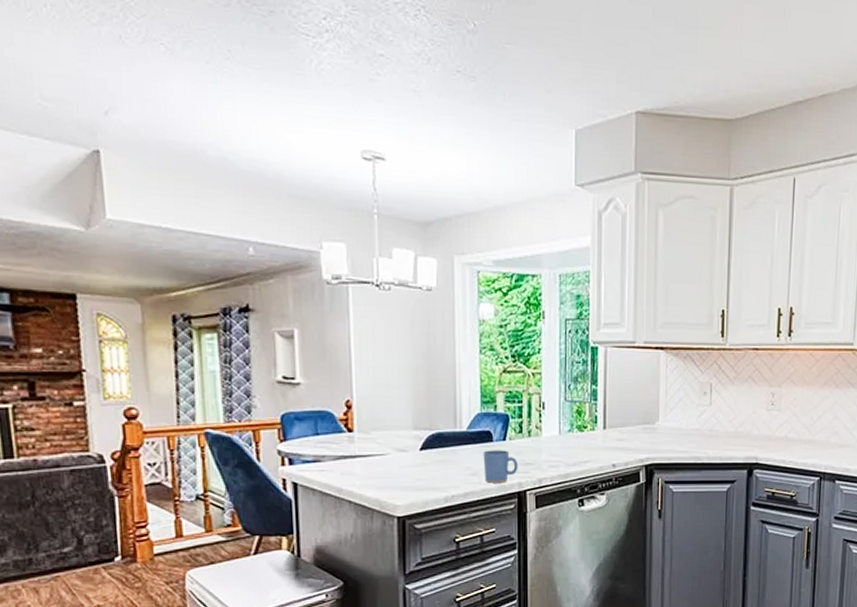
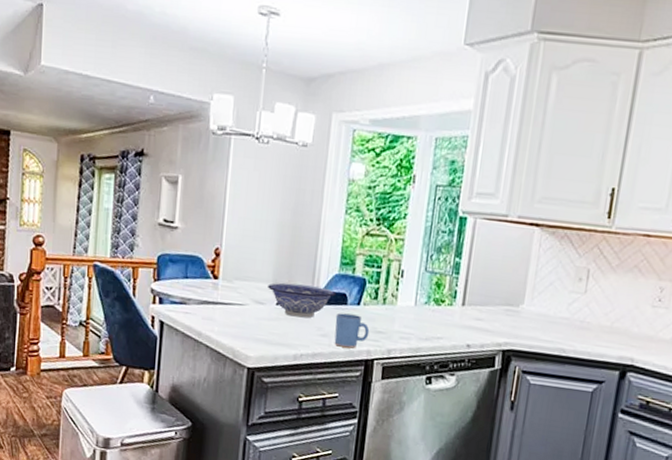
decorative bowl: none [408,427,481,460] -> present [268,283,337,318]

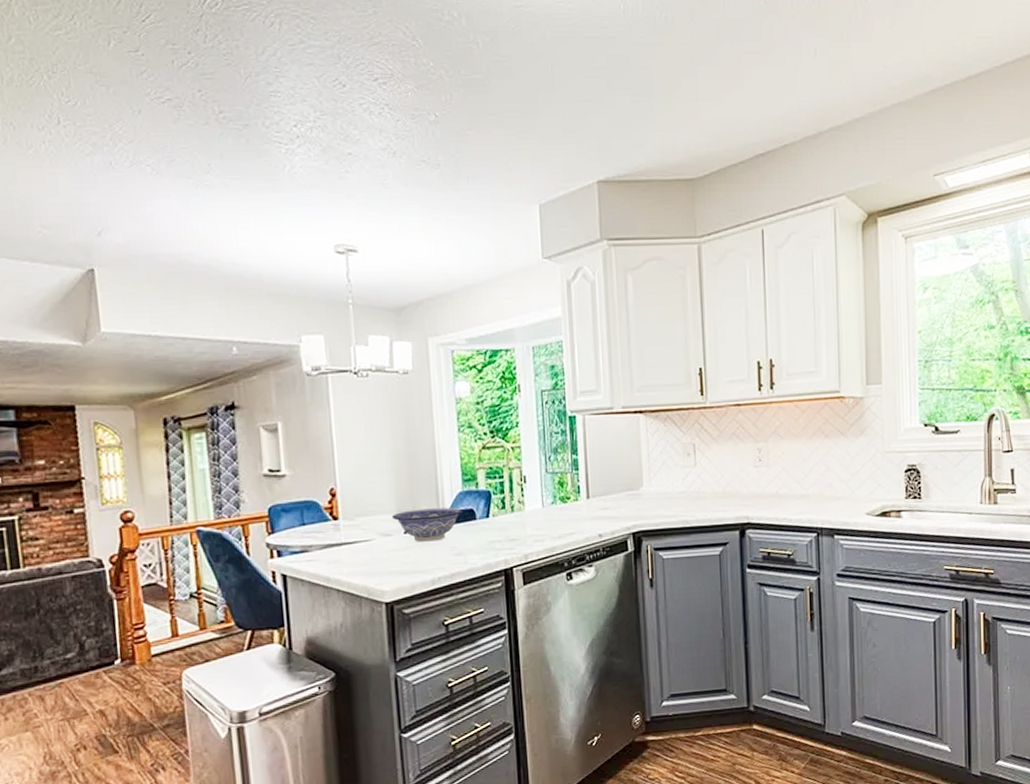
mug: present [334,313,370,349] -> none [467,527,504,562]

